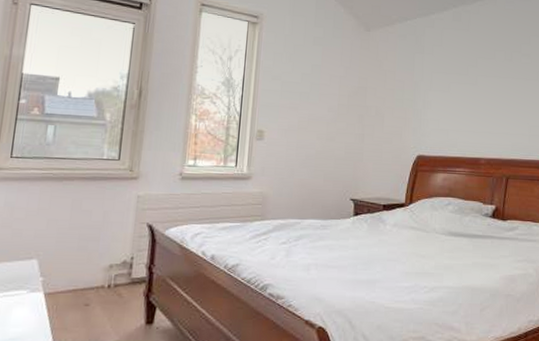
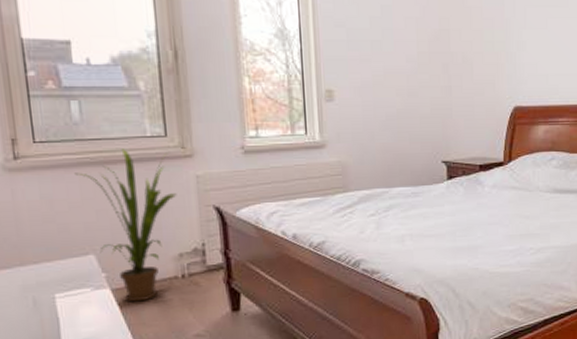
house plant: none [37,168,118,307] -> present [74,149,177,302]

